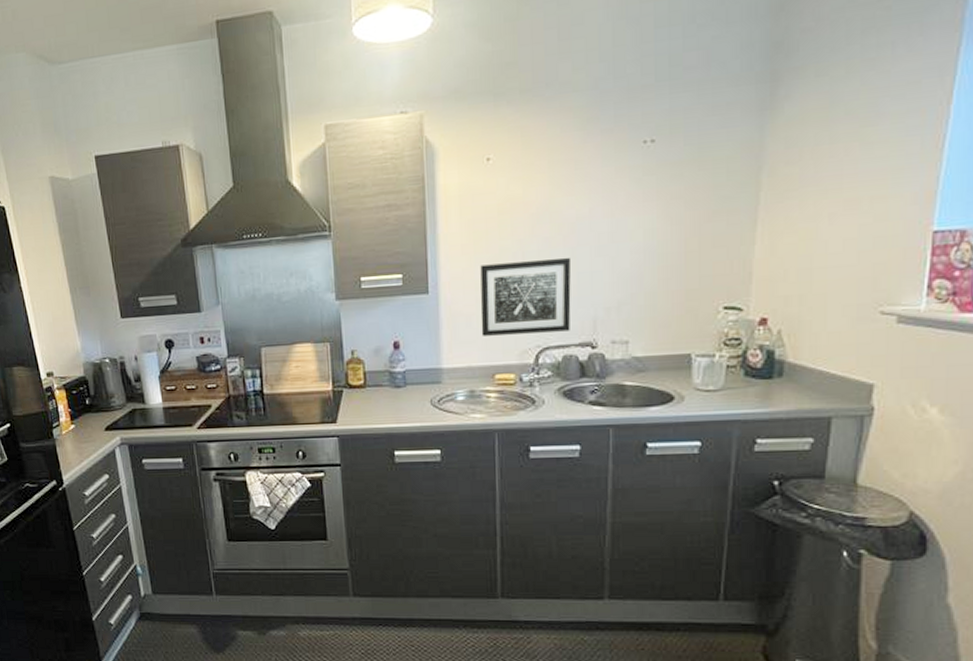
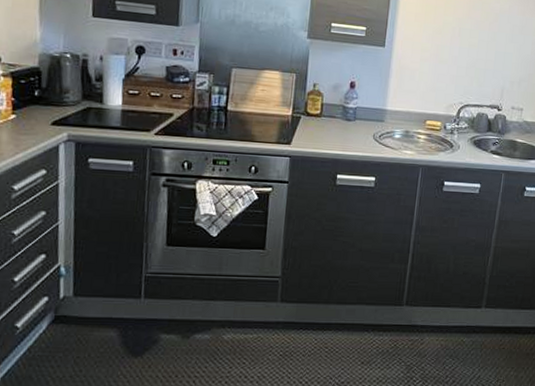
wall art: present [480,258,572,336] -> none [420,32,493,95]

